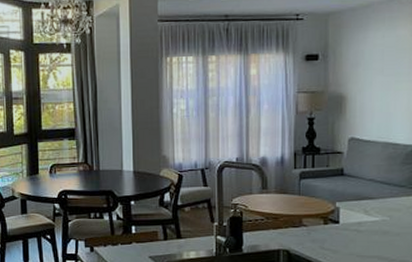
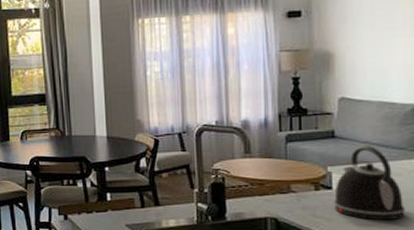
kettle: none [339,182,402,253] -> present [333,145,405,221]

